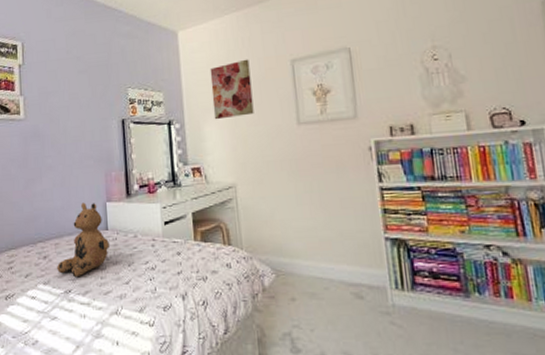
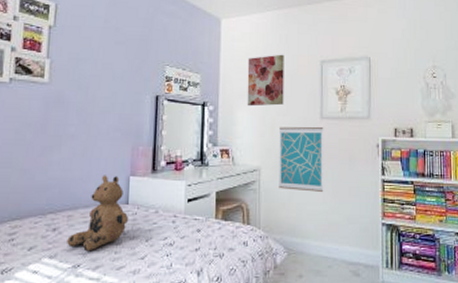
wall art: none [252,134,310,207] -> present [279,127,324,192]

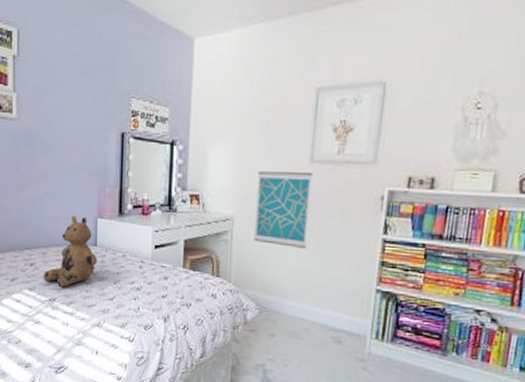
wall art: present [247,54,284,107] -> none [221,81,270,146]

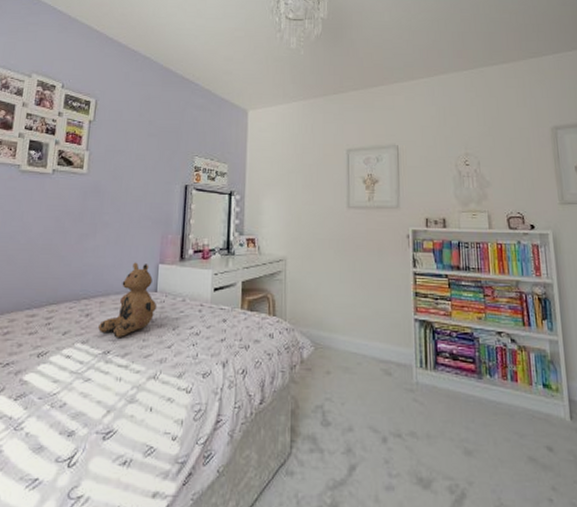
wall art: present [254,171,314,248] -> none [305,216,352,284]

